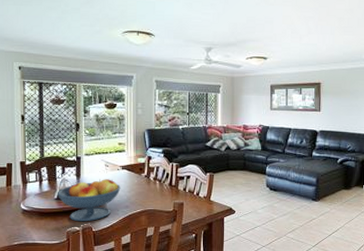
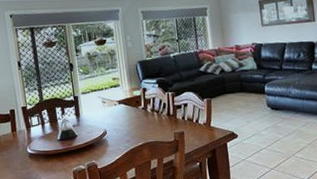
fruit bowl: present [57,179,121,222] -> none [59,115,120,161]

